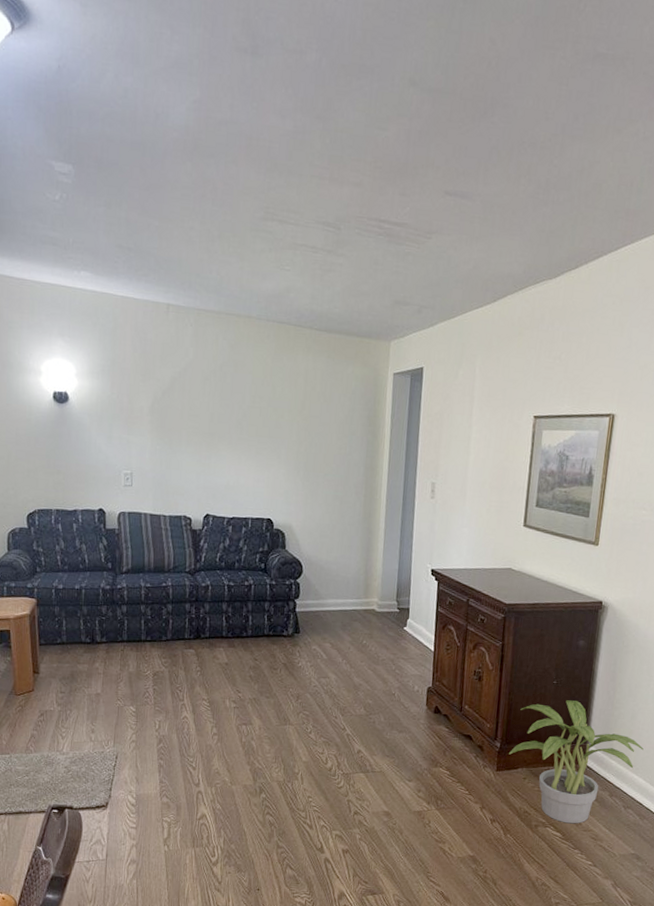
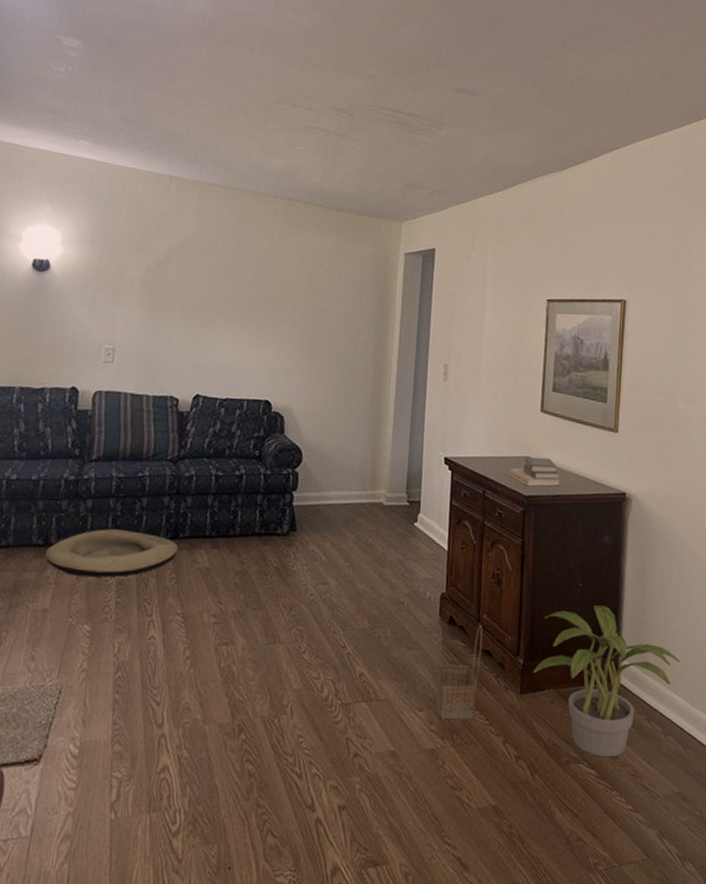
dog bed: none [93,630,201,670] -> present [45,529,179,578]
basket: none [422,713,465,790] -> present [435,624,483,721]
books: none [491,569,540,596] -> present [508,457,561,487]

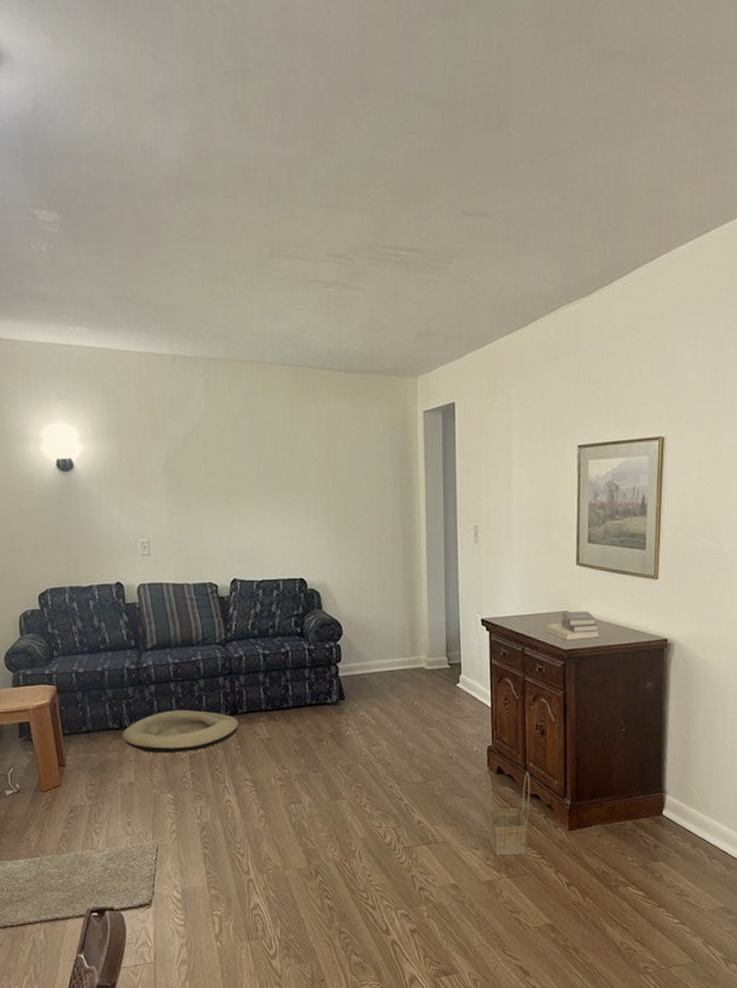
potted plant: present [532,605,680,758] -> none [580,748,724,881]

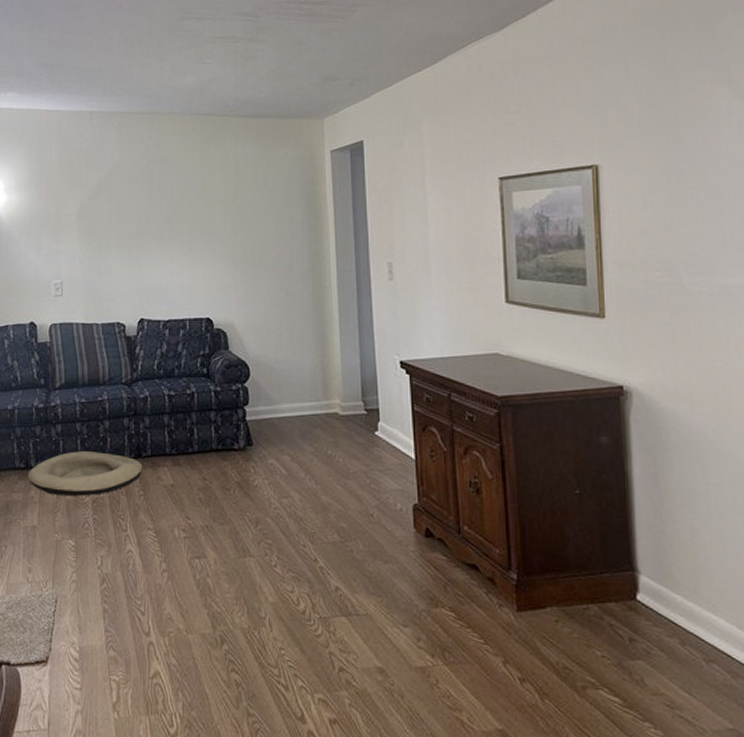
basket: present [486,772,531,856] -> none [414,536,467,638]
books: present [546,611,600,641] -> none [475,353,539,386]

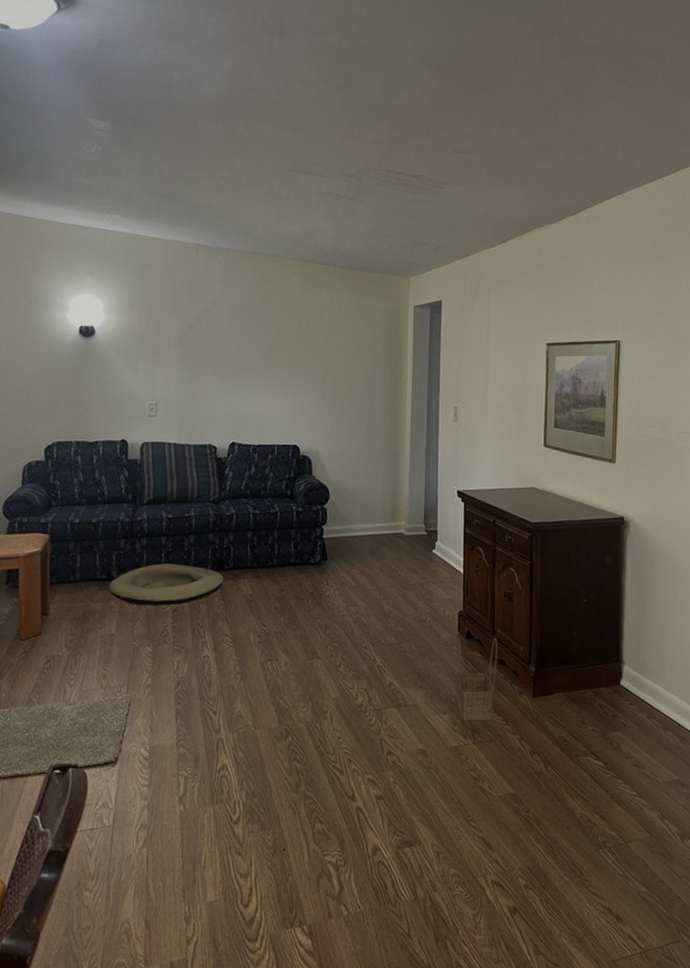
basket: none [414,536,467,638] -> present [456,637,498,721]

